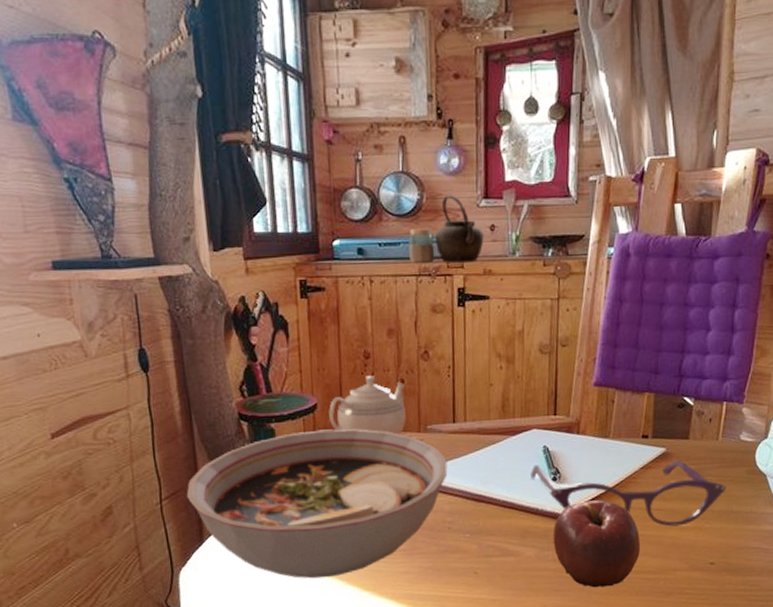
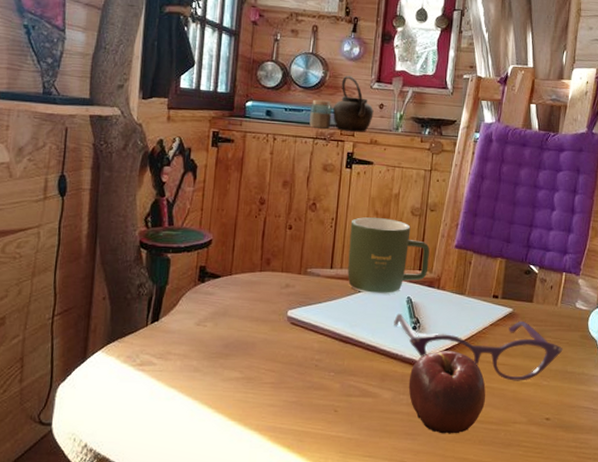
bowl: present [186,429,448,579] -> none [78,263,321,404]
teapot: present [329,376,406,435] -> none [221,220,292,275]
mug: none [470,360,565,448] -> present [347,217,430,296]

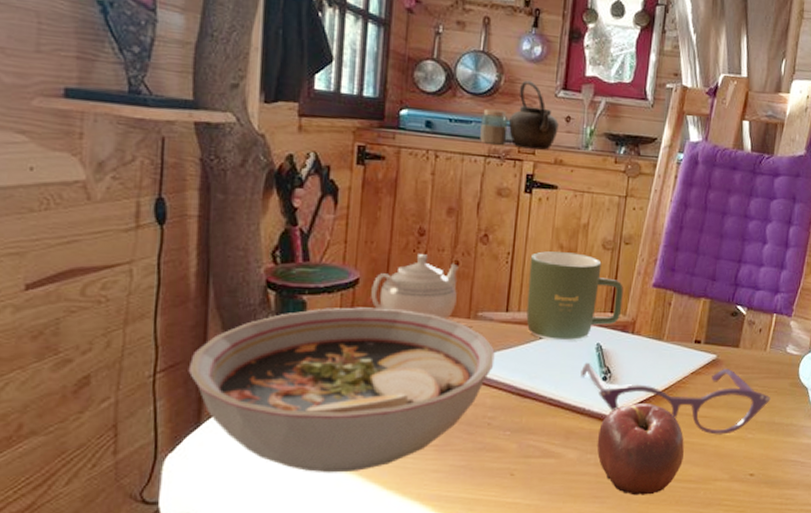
bowl: none [78,263,321,404] -> present [188,307,495,473]
teapot: none [221,220,292,275] -> present [371,254,459,320]

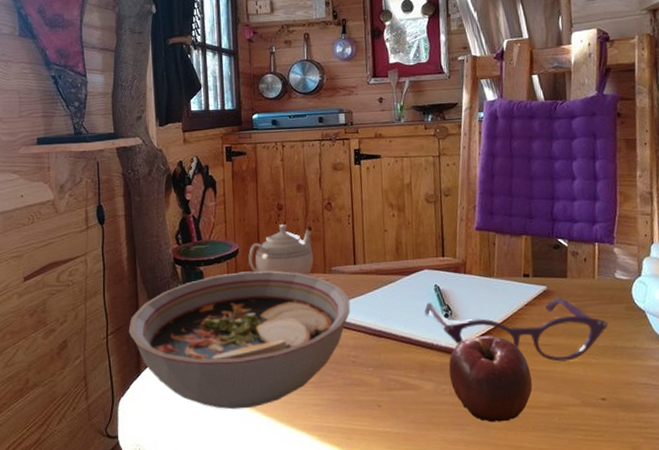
peanut butter: present [480,108,508,146] -> none [313,102,335,131]
kettle: present [509,80,559,150] -> none [334,75,374,130]
mug: present [526,251,623,342] -> none [367,209,452,287]

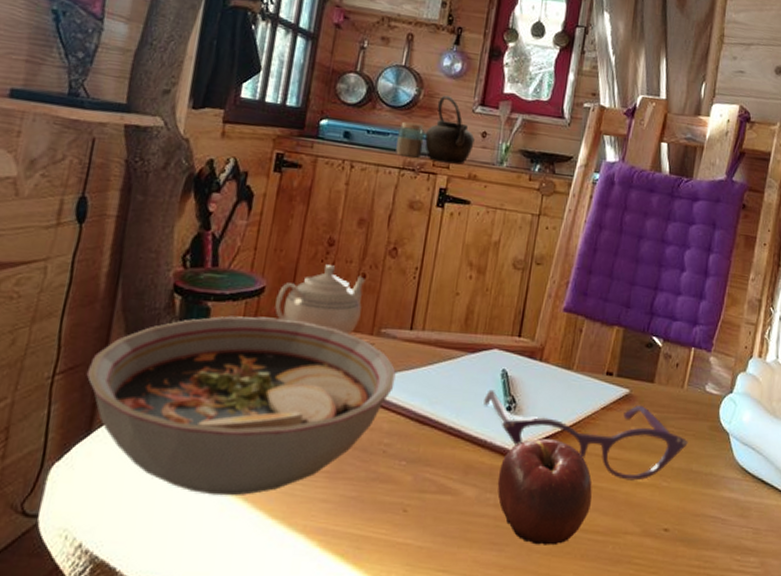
peanut butter: none [313,102,335,131] -> present [396,121,425,159]
kettle: none [334,75,374,130] -> present [425,95,475,165]

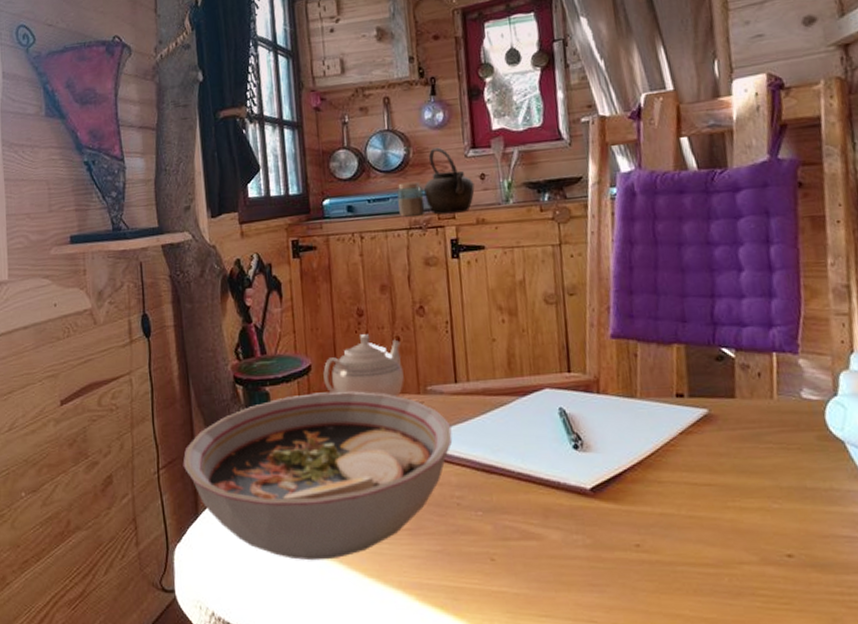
eyeglasses: present [484,389,688,481] -> none [547,425,794,507]
apple: present [497,439,592,546] -> none [580,472,693,583]

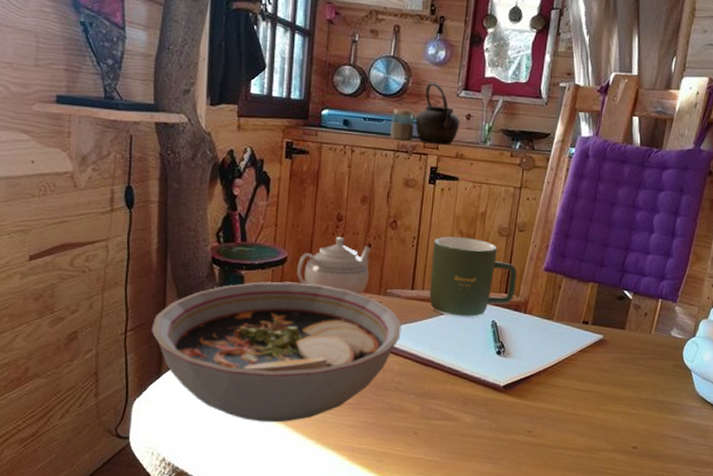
mug: none [469,312,581,410] -> present [429,236,517,319]

